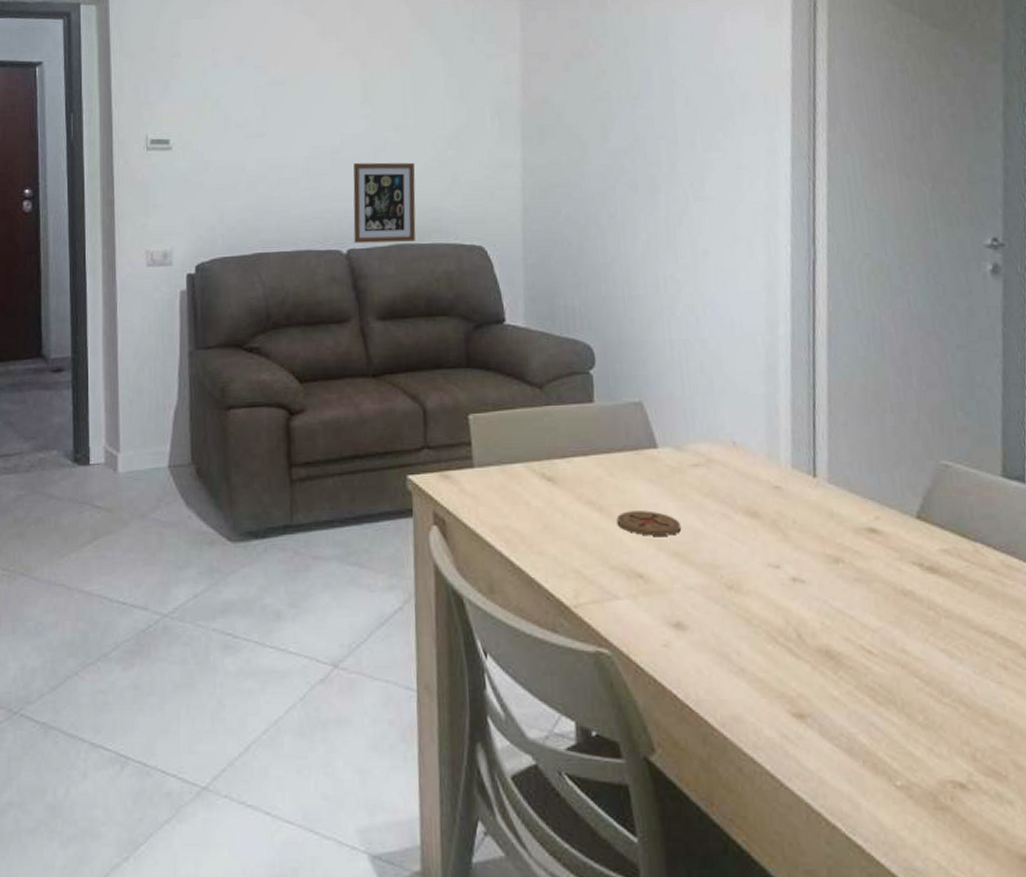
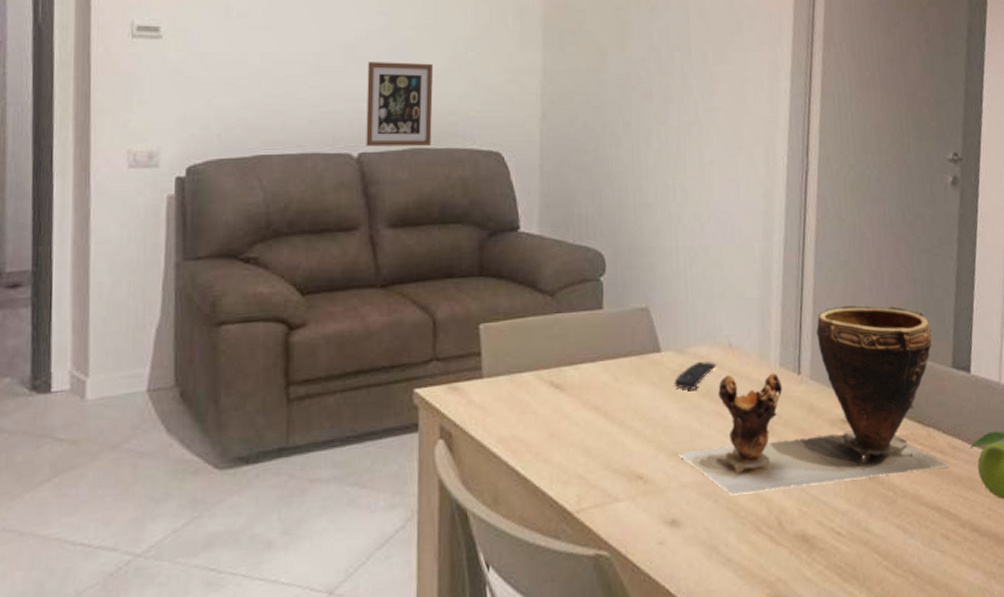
coaster: present [616,510,682,536] -> none [620,413,680,438]
remote control: none [673,459,720,489] -> present [674,361,717,390]
clay pot: none [681,405,1003,602] -> present [679,305,949,496]

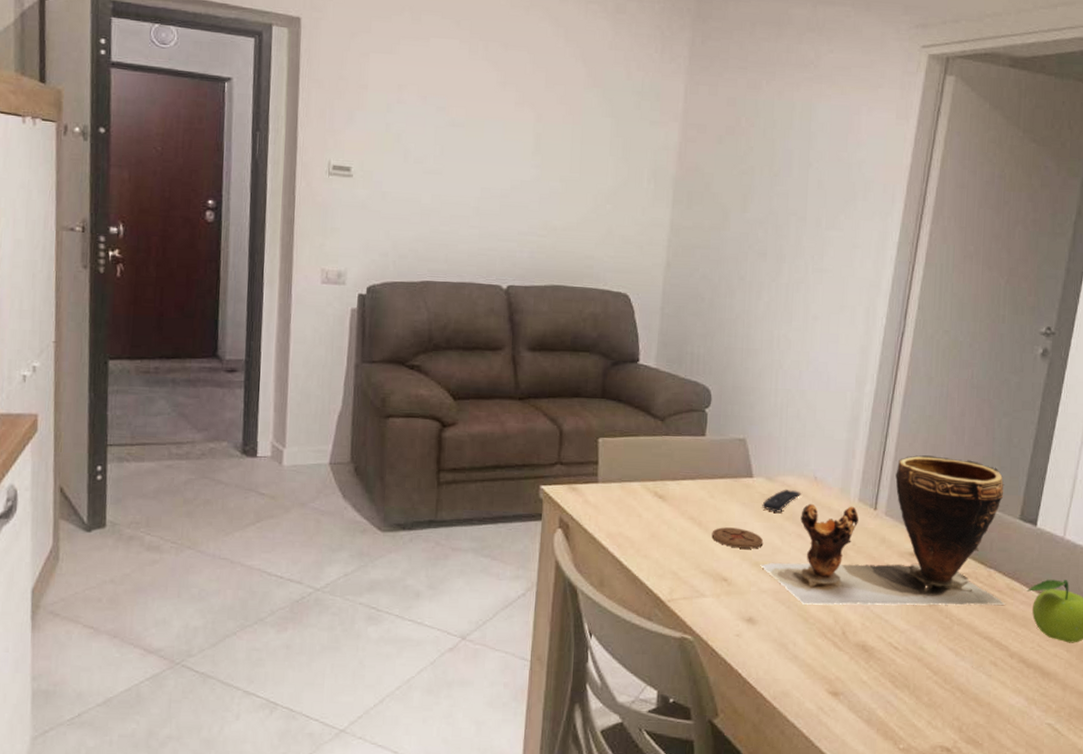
picture frame: present [366,62,434,147] -> none [514,208,576,284]
coaster: none [620,413,680,438] -> present [711,527,764,549]

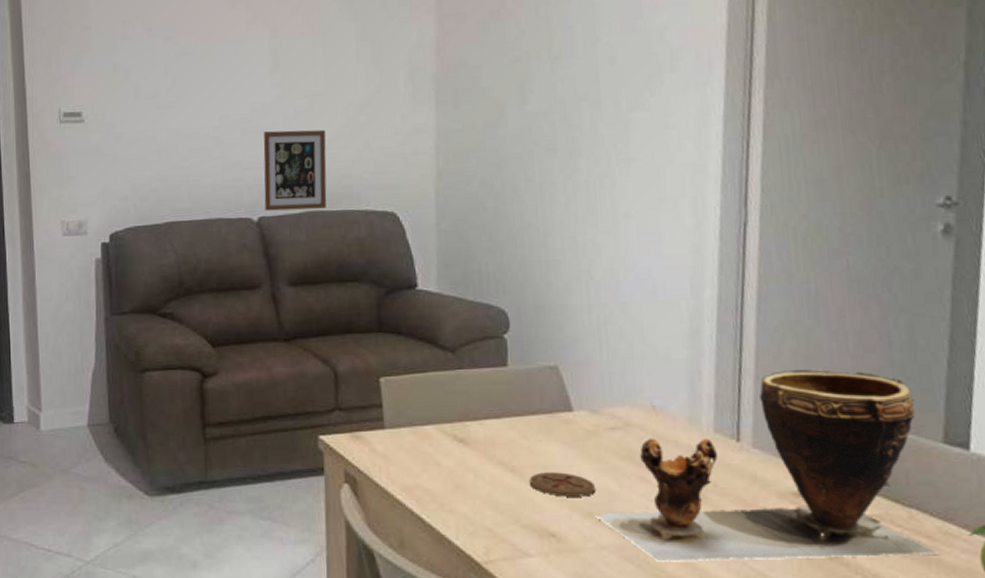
picture frame: none [514,208,576,284] -> present [263,129,327,211]
remote control: present [762,489,802,513] -> none [588,422,638,451]

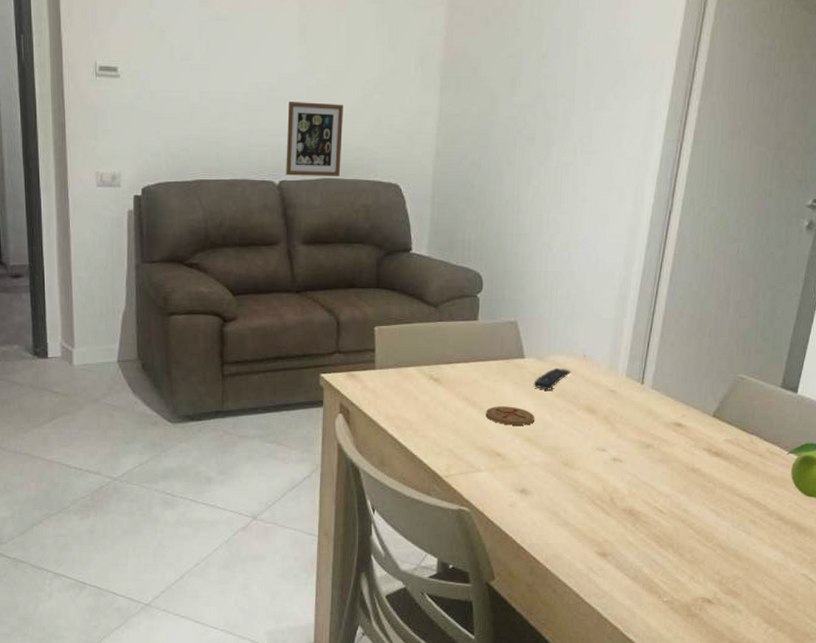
remote control: none [588,422,638,451] -> present [533,368,571,390]
clay pot: present [595,370,939,562] -> none [532,330,767,475]

